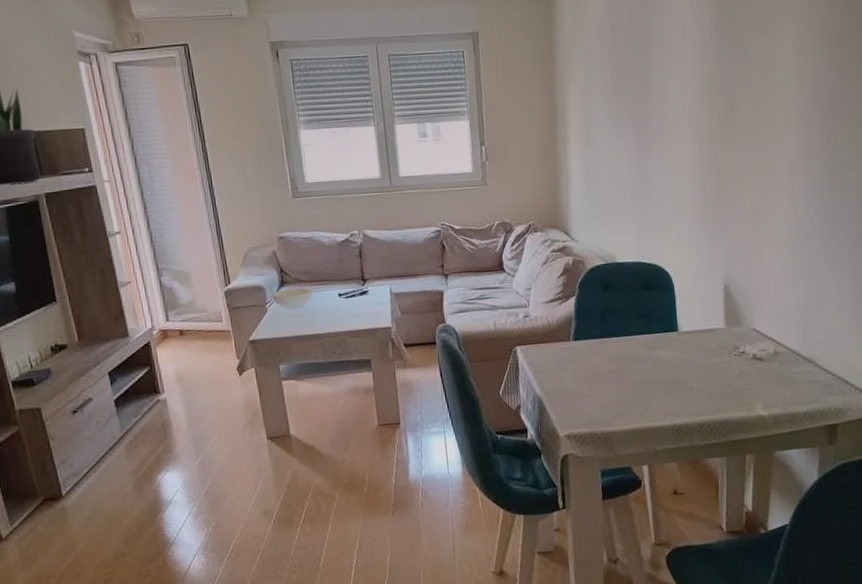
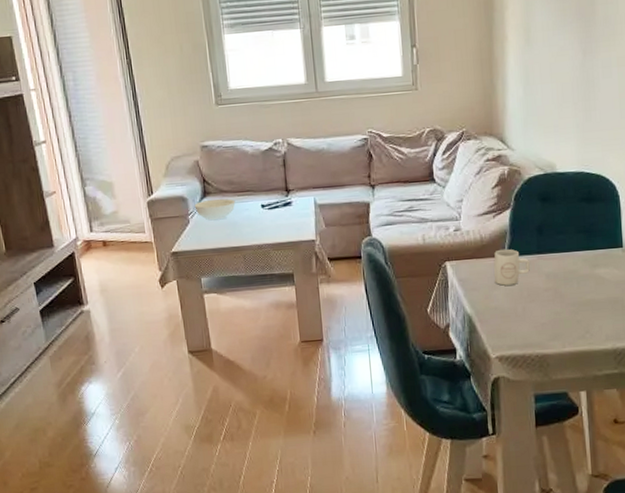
mug: none [560,333,595,368] -> present [493,249,531,286]

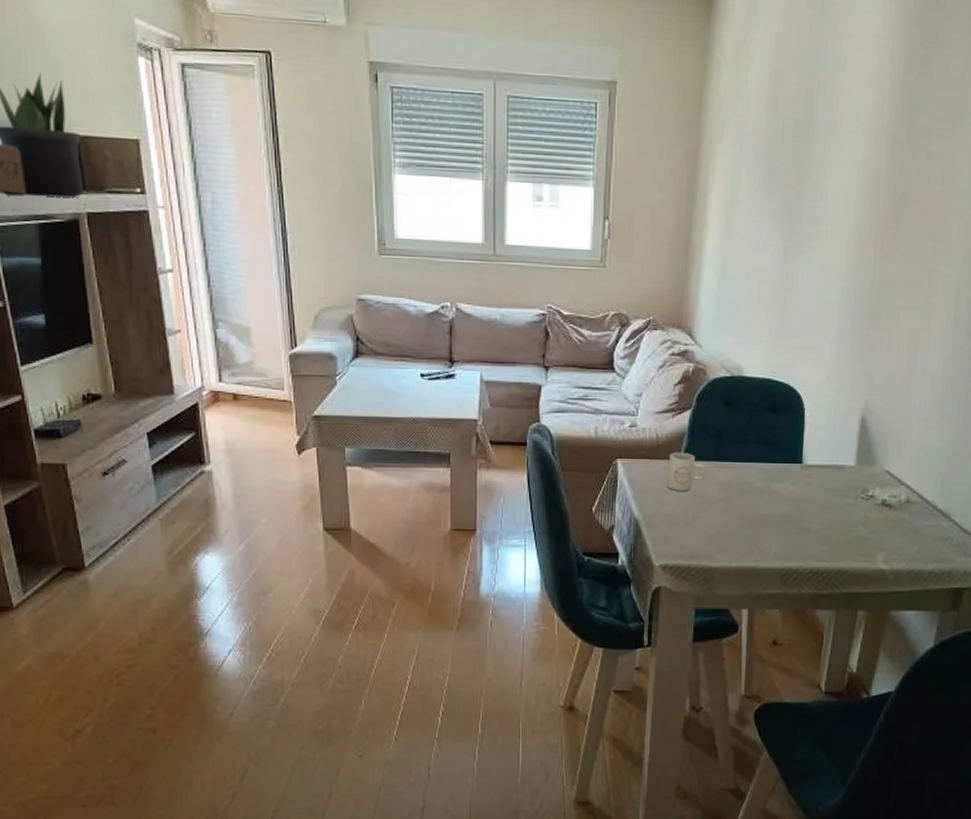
bowl: present [194,198,236,221] -> none [344,361,392,385]

